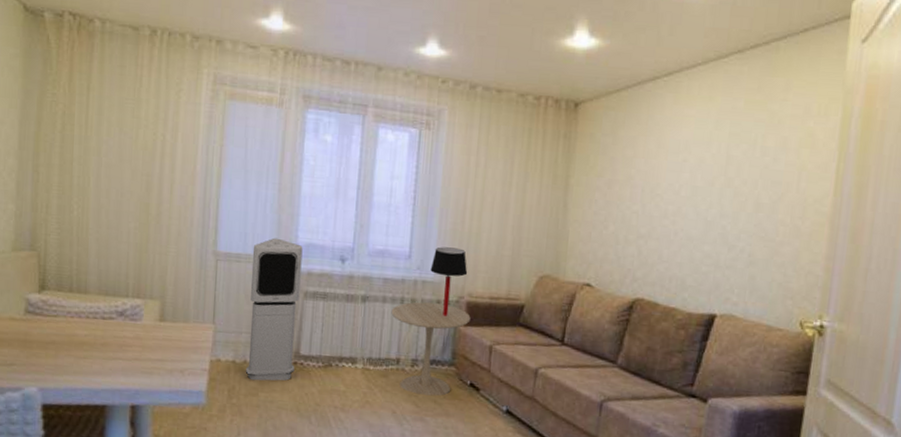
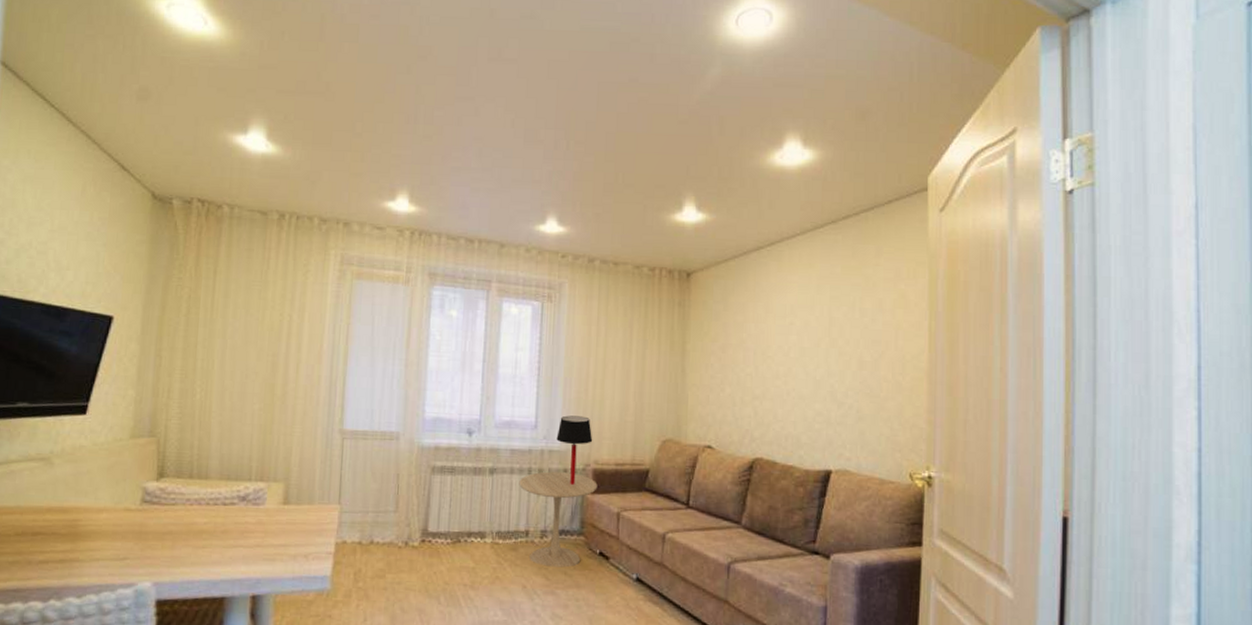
air purifier: present [245,238,303,381] -> none [371,413,430,562]

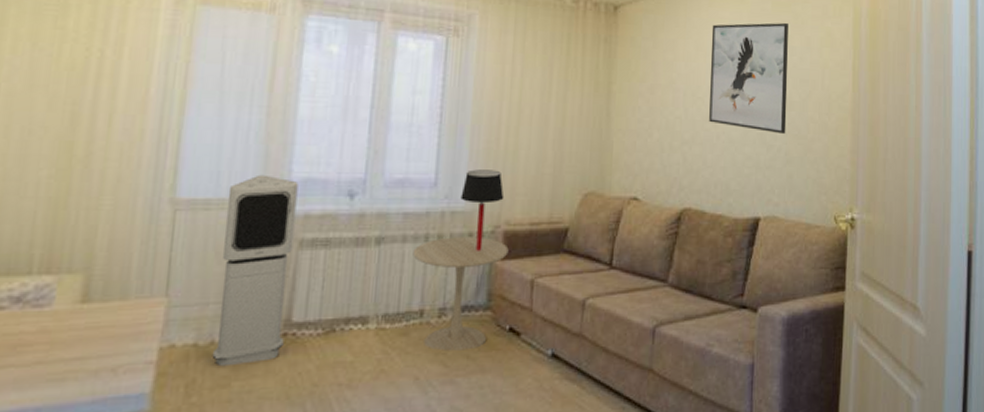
air purifier: none [371,413,430,562] -> present [211,174,299,367]
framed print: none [779,285,859,392] -> present [709,22,789,134]

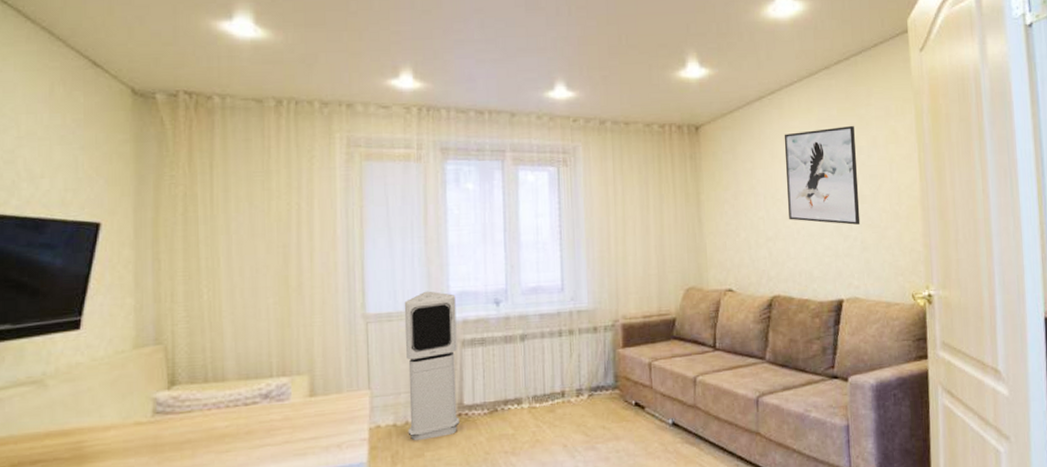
side table: present [413,237,509,351] -> none [550,330,628,424]
table lamp: present [460,169,504,251] -> none [583,274,619,342]

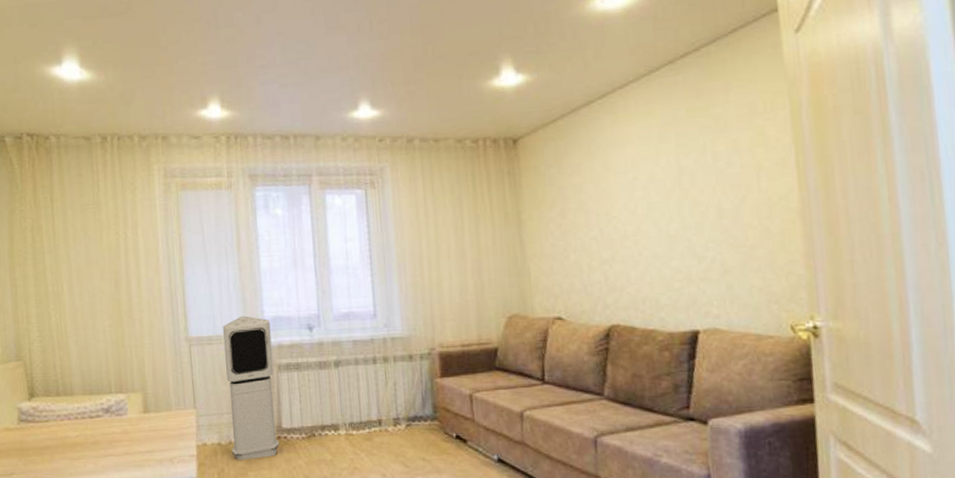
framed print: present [784,125,861,225] -> none [618,127,720,244]

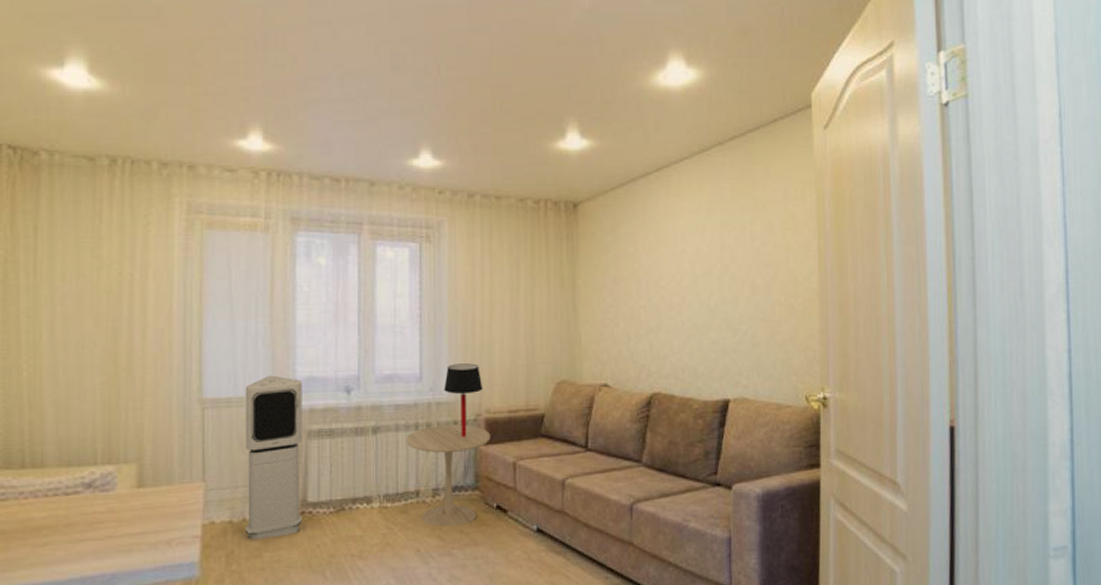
side table: none [365,358,446,454] -> present [406,424,491,527]
table lamp: none [397,300,435,370] -> present [444,363,483,437]

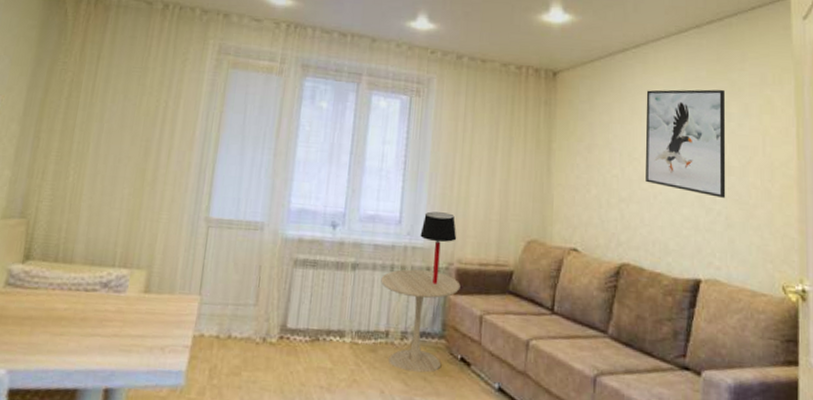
air purifier: present [245,375,303,540] -> none [228,203,295,358]
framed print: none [671,208,752,318] -> present [645,89,726,198]

